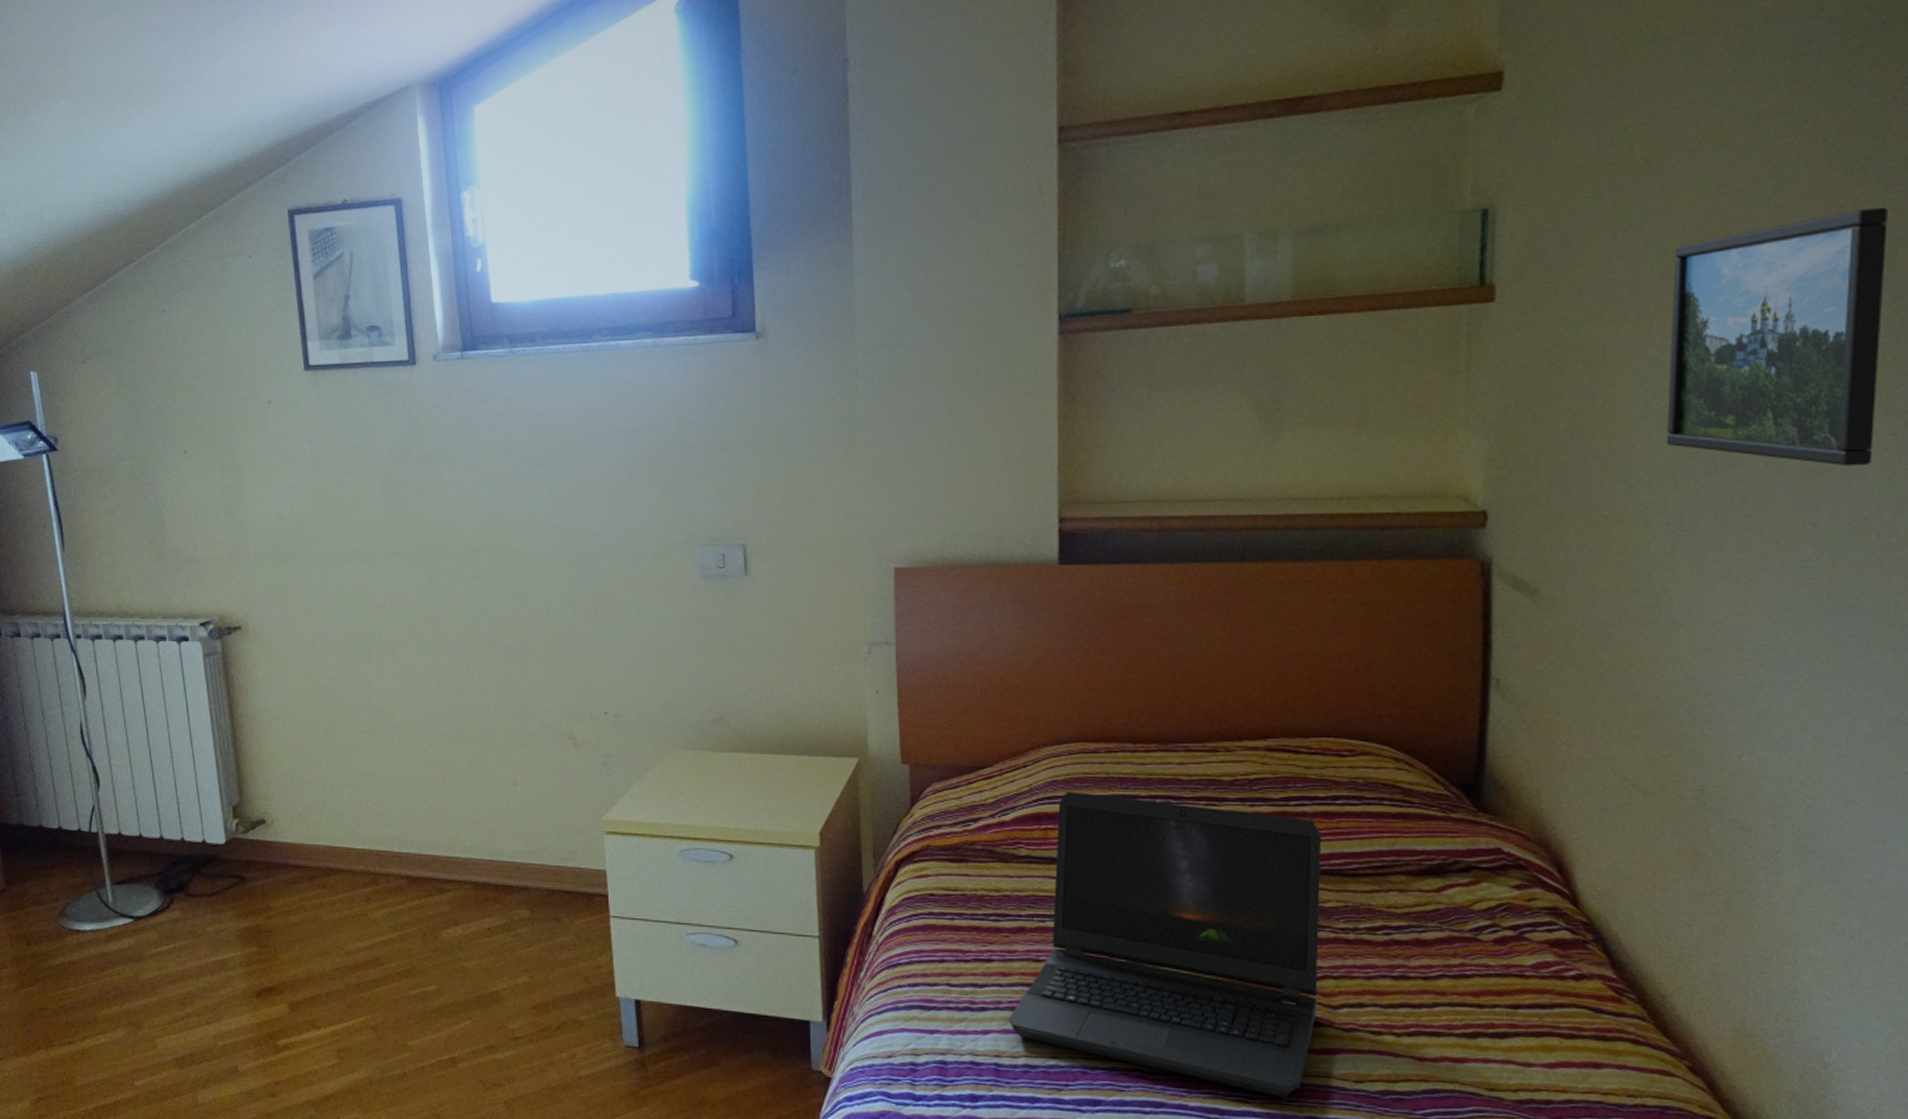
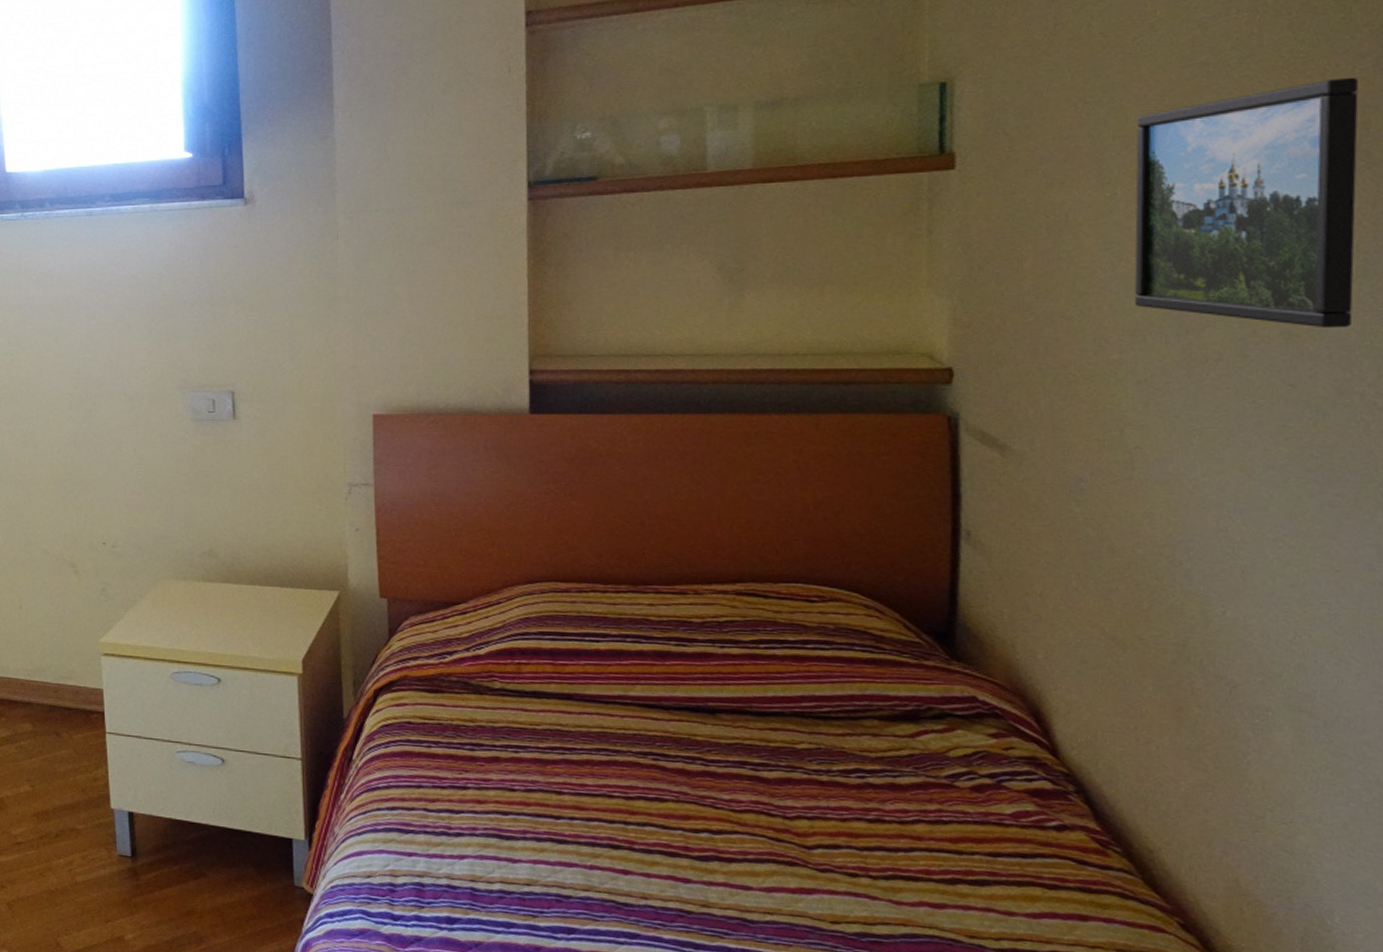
laptop computer: present [1009,791,1322,1098] -> none [485,628,793,935]

